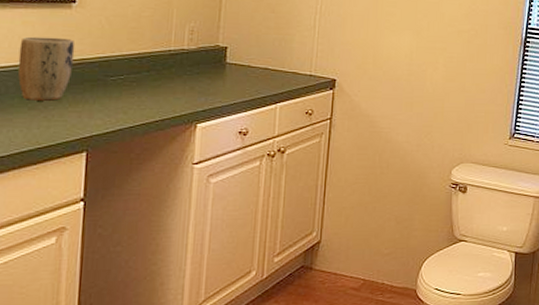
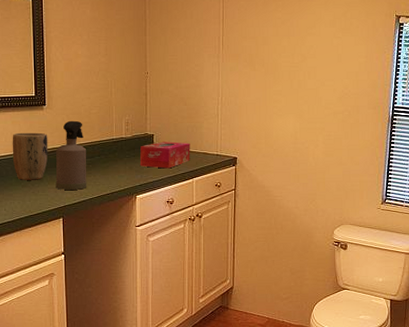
spray bottle: none [80,24,131,115] -> present [55,120,87,190]
tissue box: none [204,56,276,91] -> present [139,142,190,169]

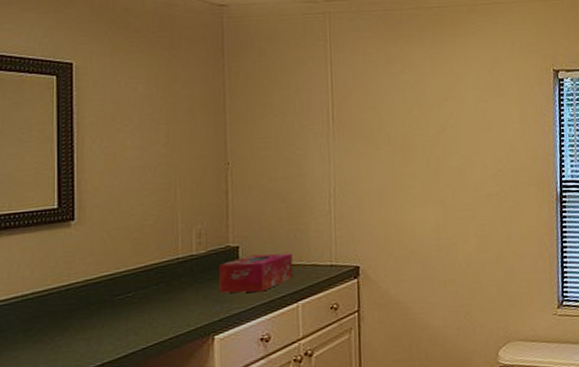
plant pot: present [12,132,48,180] -> none [19,259,78,334]
spray bottle: present [55,120,87,190] -> none [88,237,139,341]

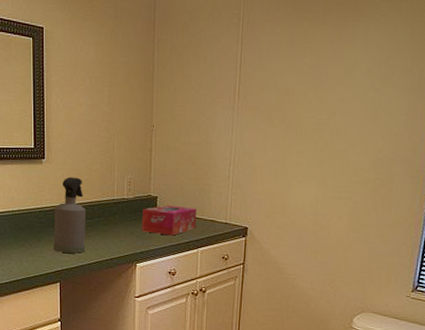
spray bottle: none [88,237,139,341] -> present [53,177,86,253]

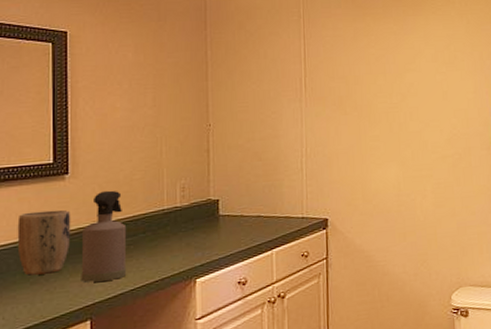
plant pot: none [10,187,47,240] -> present [17,209,71,276]
tissue box: present [141,205,197,236] -> none [200,206,268,241]

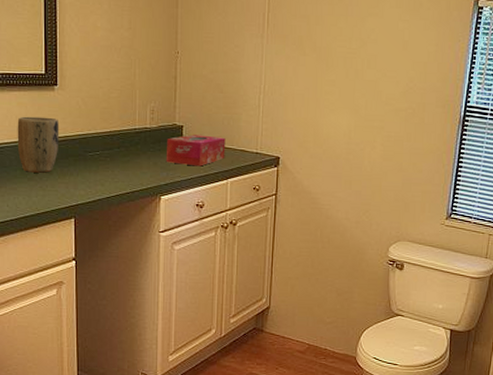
spray bottle: present [81,190,127,283] -> none [67,104,104,186]
tissue box: none [200,206,268,241] -> present [165,134,226,167]

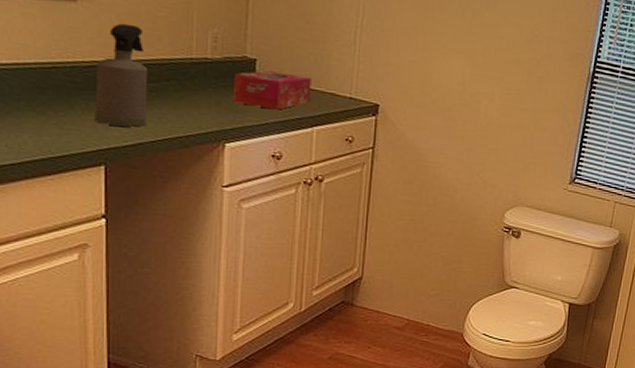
plant pot: present [17,116,60,173] -> none [21,31,84,107]
spray bottle: none [67,104,104,186] -> present [94,23,148,127]

